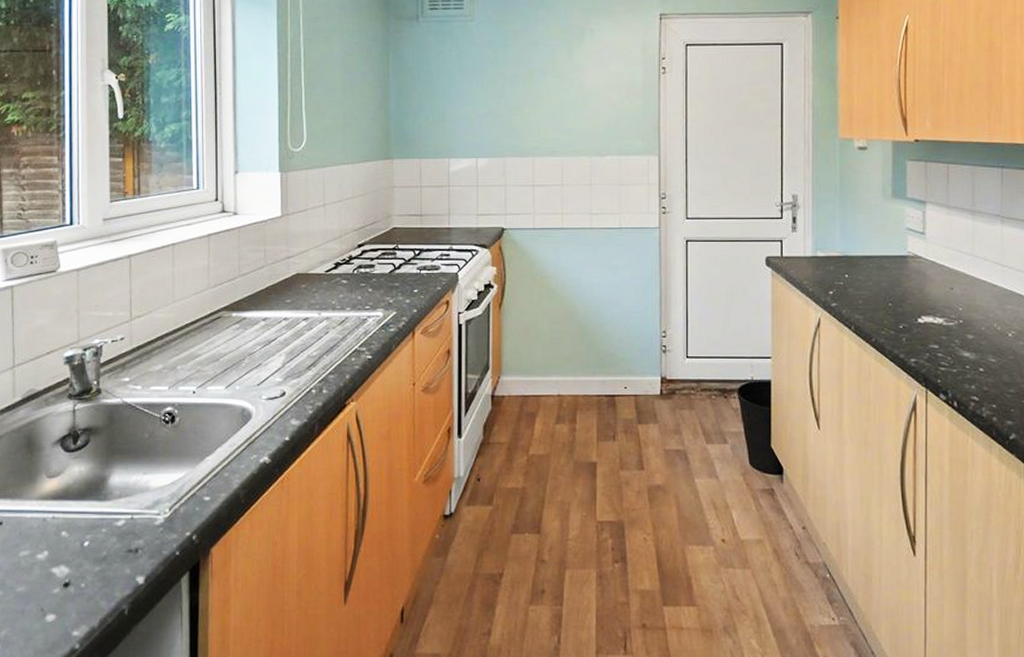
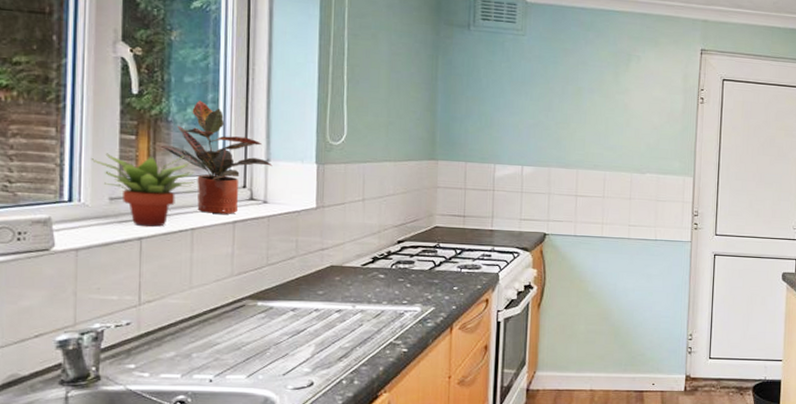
succulent plant: none [87,172,173,244] -> present [91,153,194,227]
potted plant: none [143,119,241,228] -> present [160,100,273,214]

